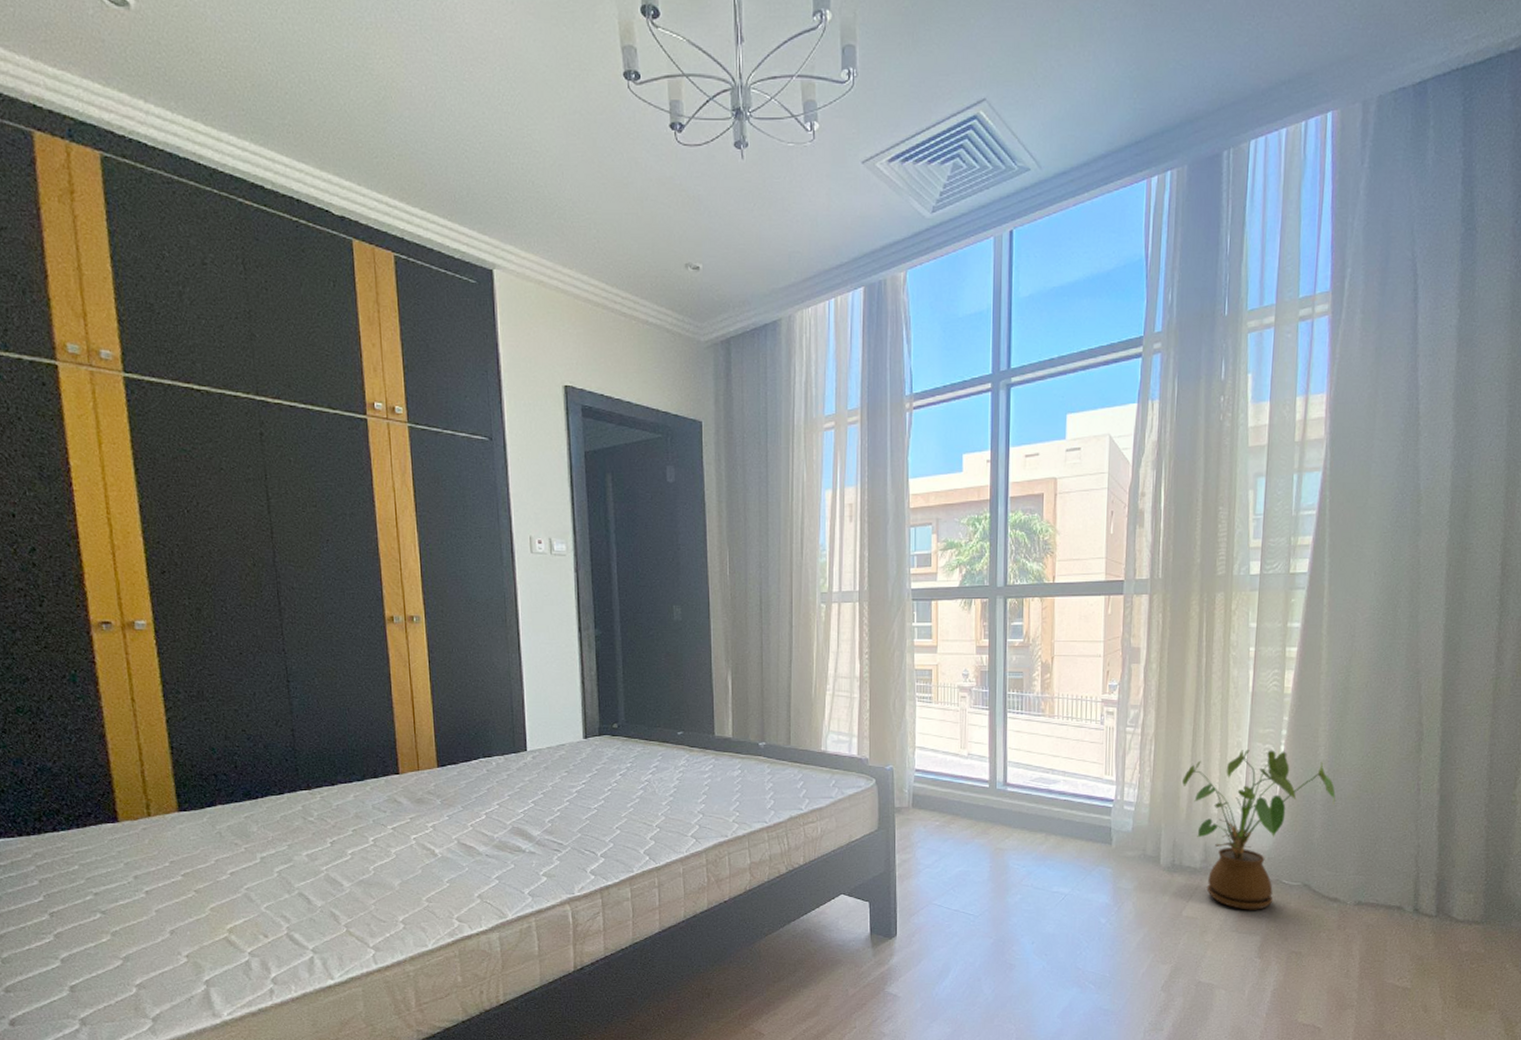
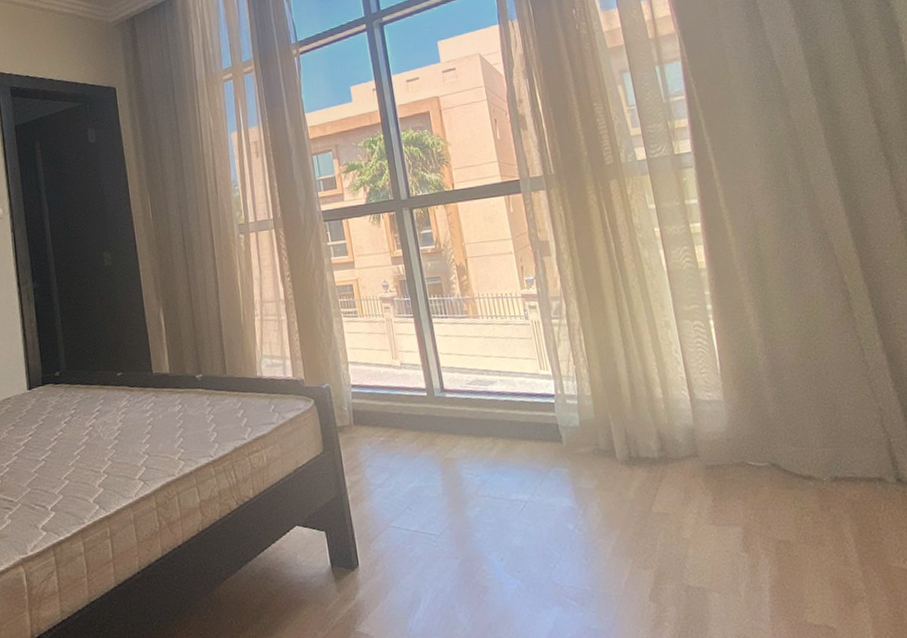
house plant: present [1182,750,1336,910] -> none [619,326,781,499]

